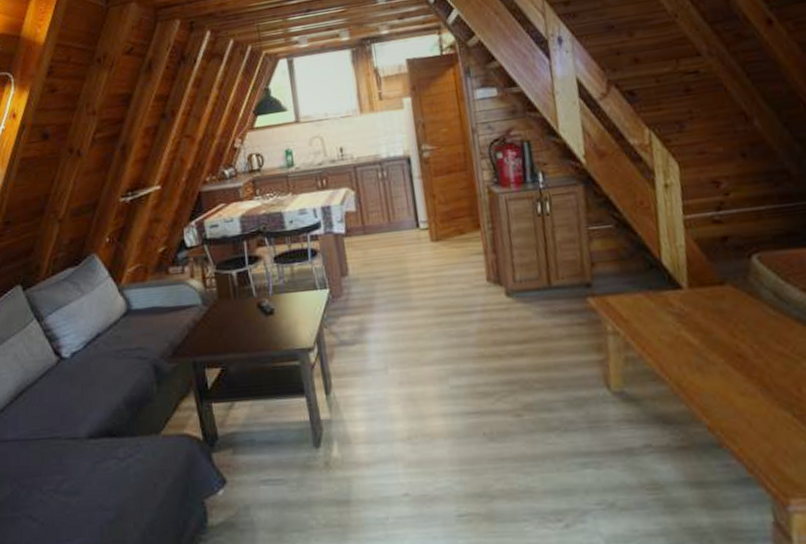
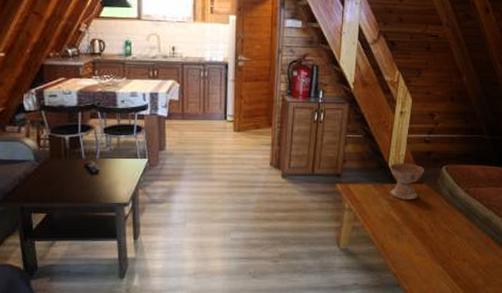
ceramic bowl: none [664,256,723,313] -> present [390,163,424,200]

